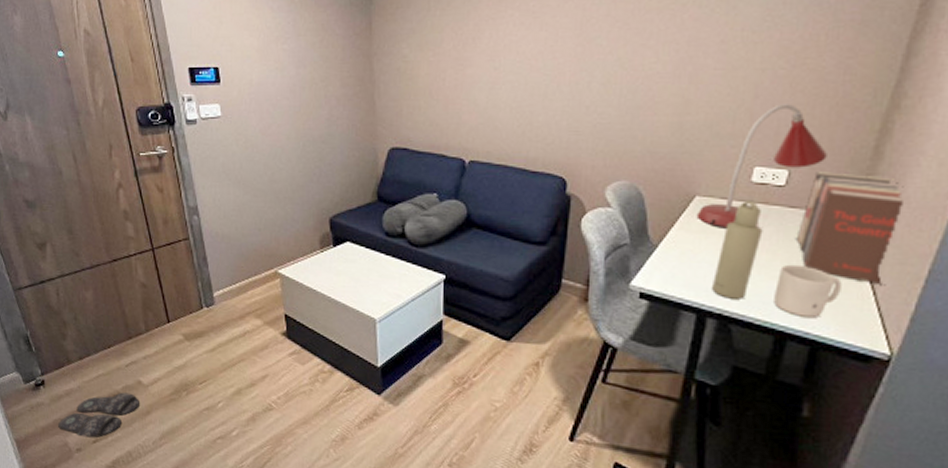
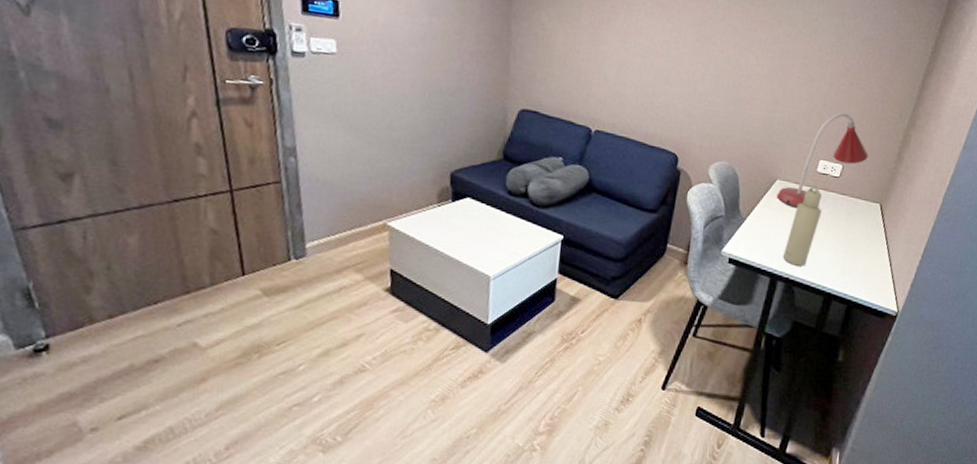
slippers: present [58,392,139,438] -> none [65,357,192,414]
mug: present [774,264,842,317] -> none [825,239,871,282]
books: present [797,172,905,286] -> none [844,168,914,259]

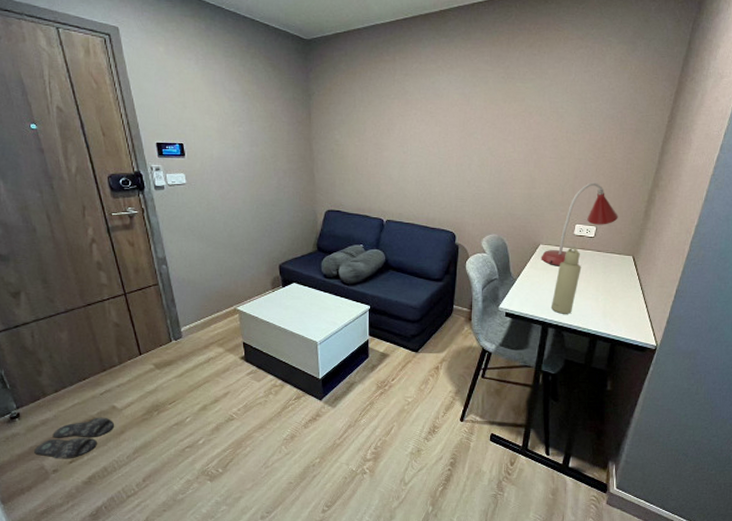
slippers: none [65,357,192,414] -> present [34,417,114,459]

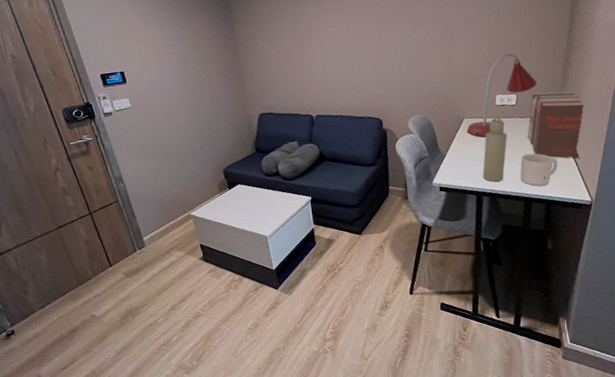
slippers: present [34,417,114,459] -> none [30,325,96,368]
mug: none [589,289,628,324] -> present [520,153,558,186]
books: none [602,228,662,301] -> present [528,91,585,159]

